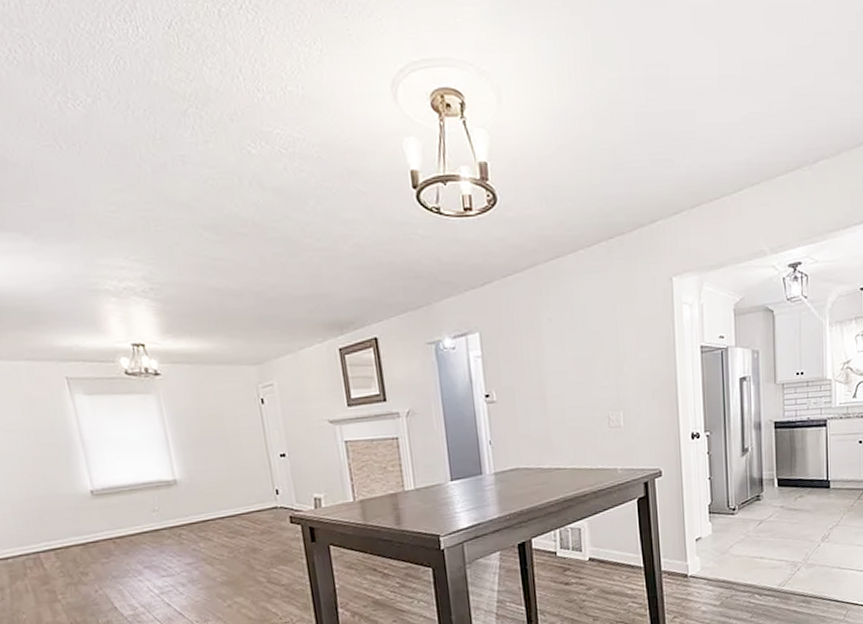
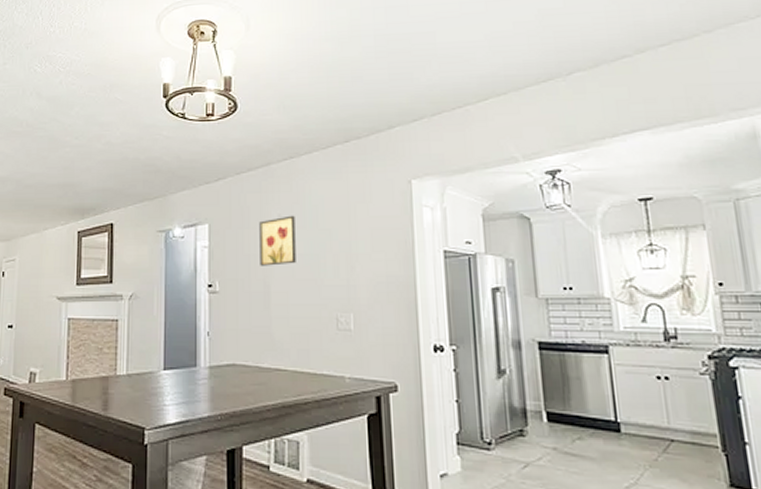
wall art: none [530,319,568,373] -> present [259,215,296,266]

